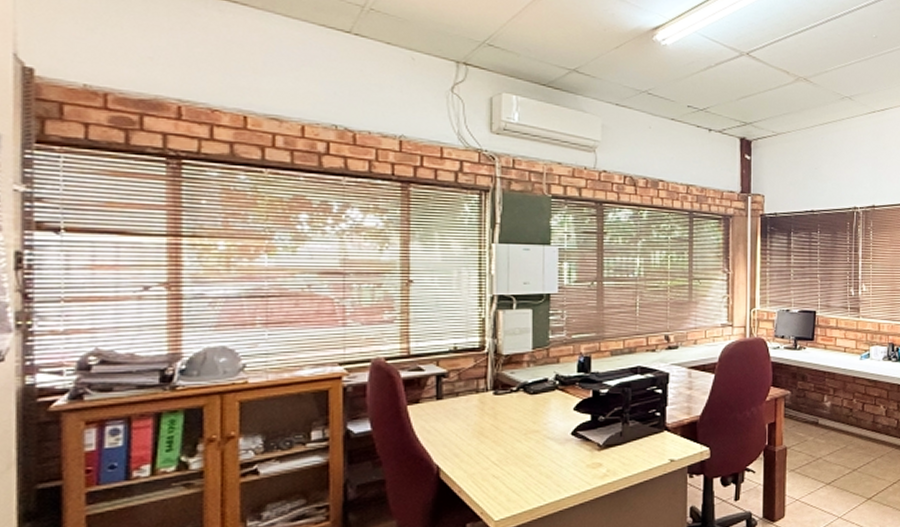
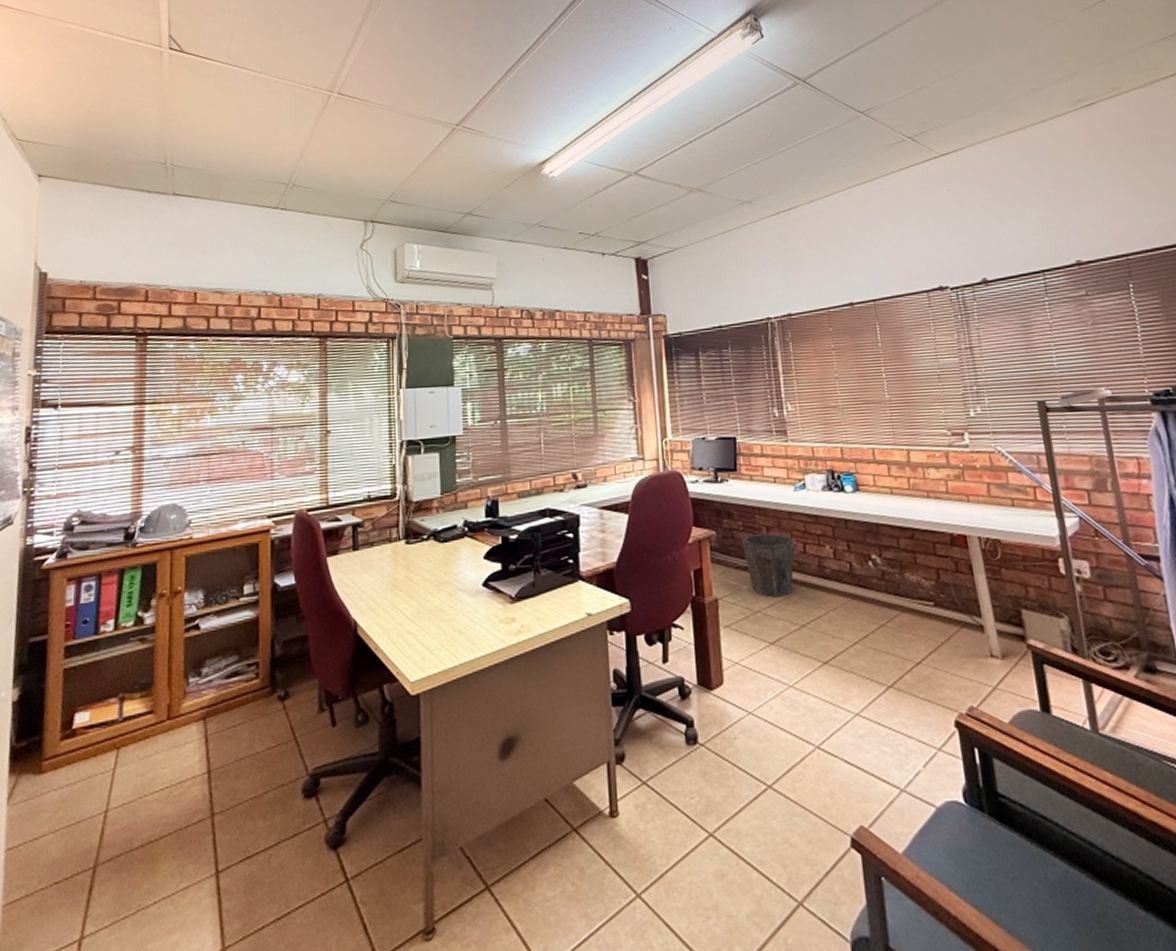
waste bin: none [811,393,855,447] -> present [741,532,795,598]

